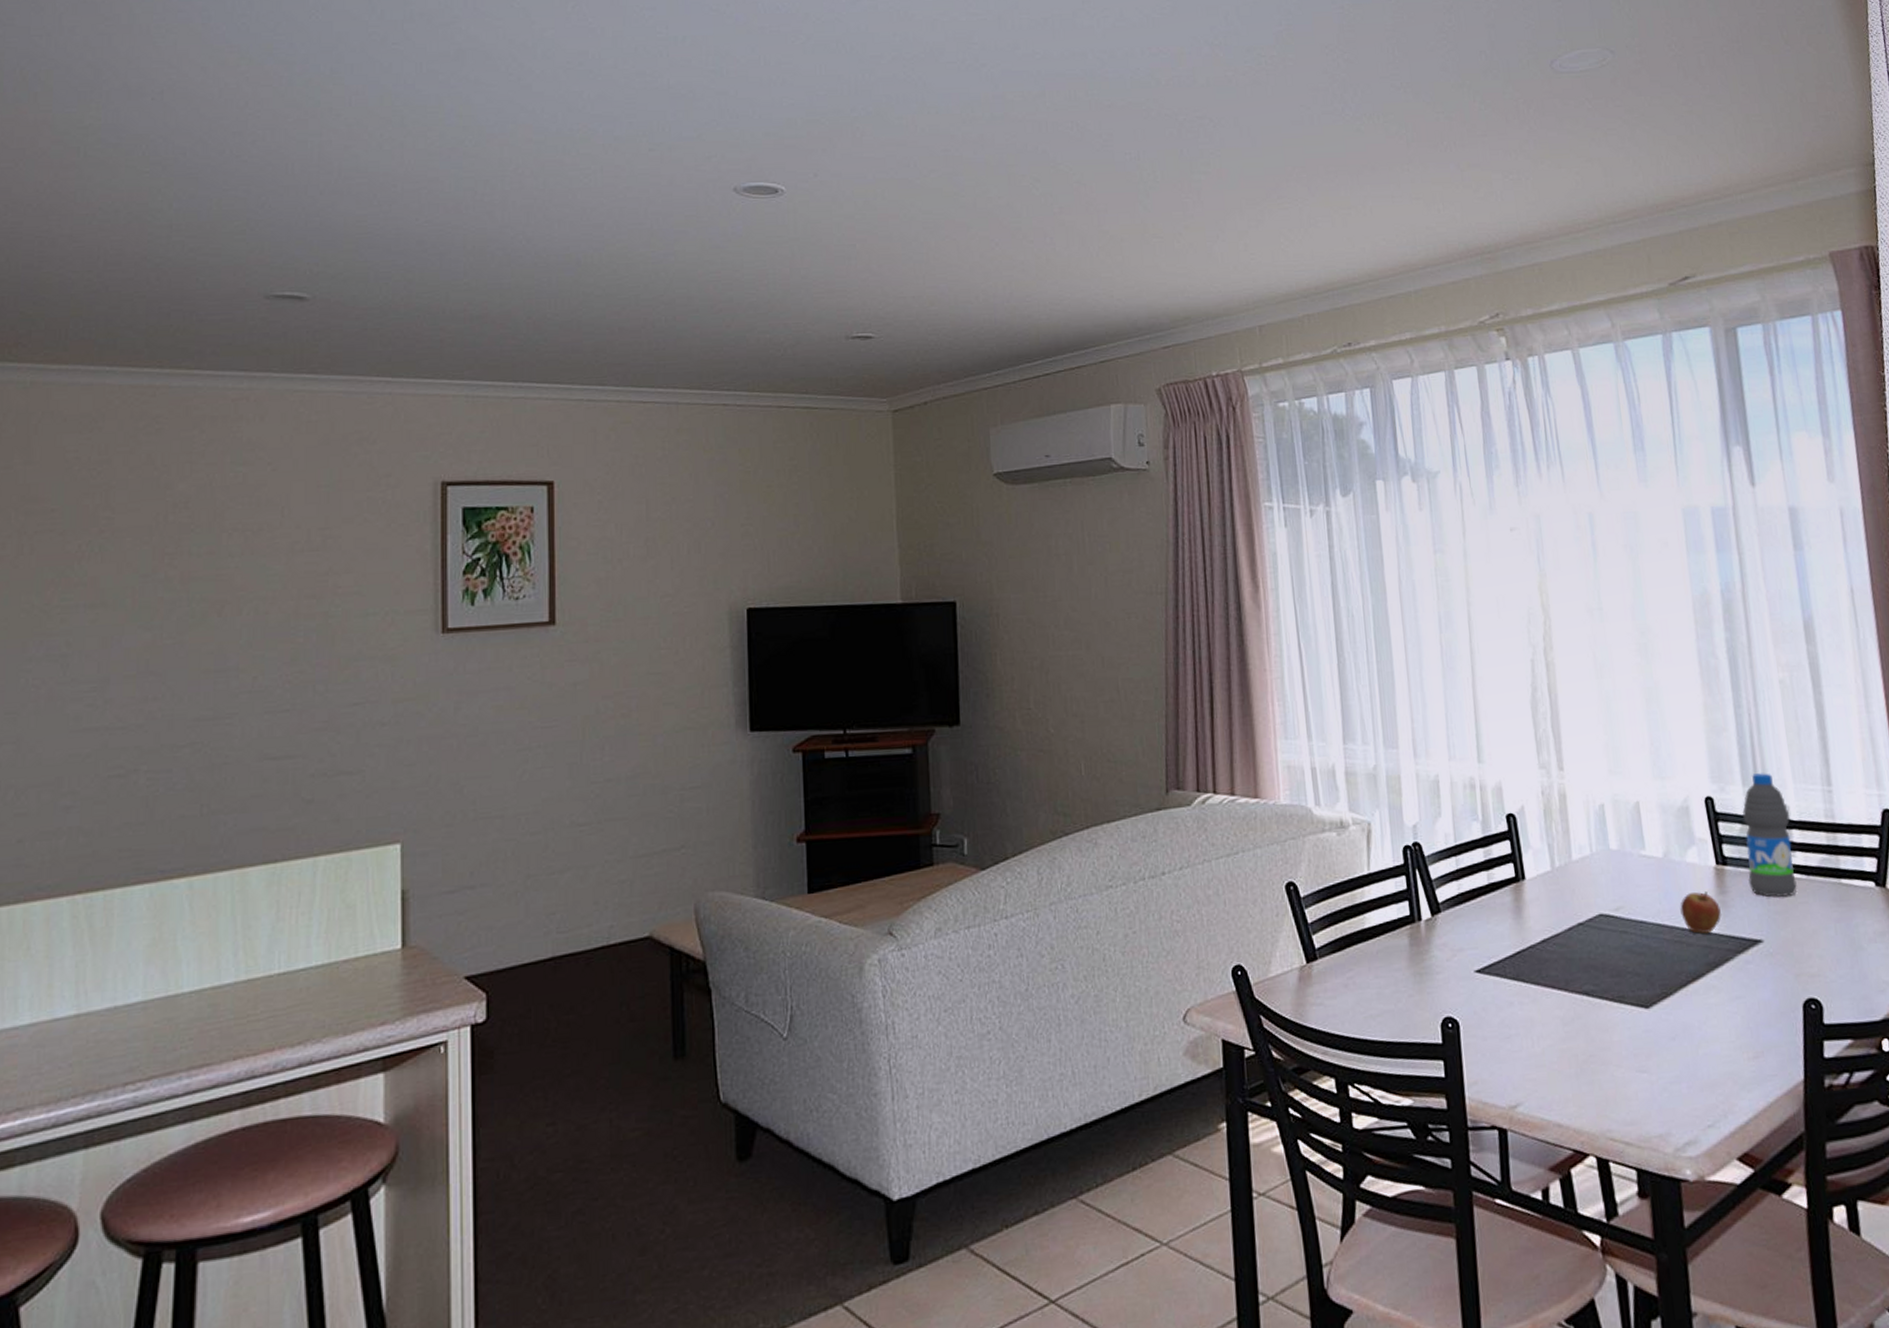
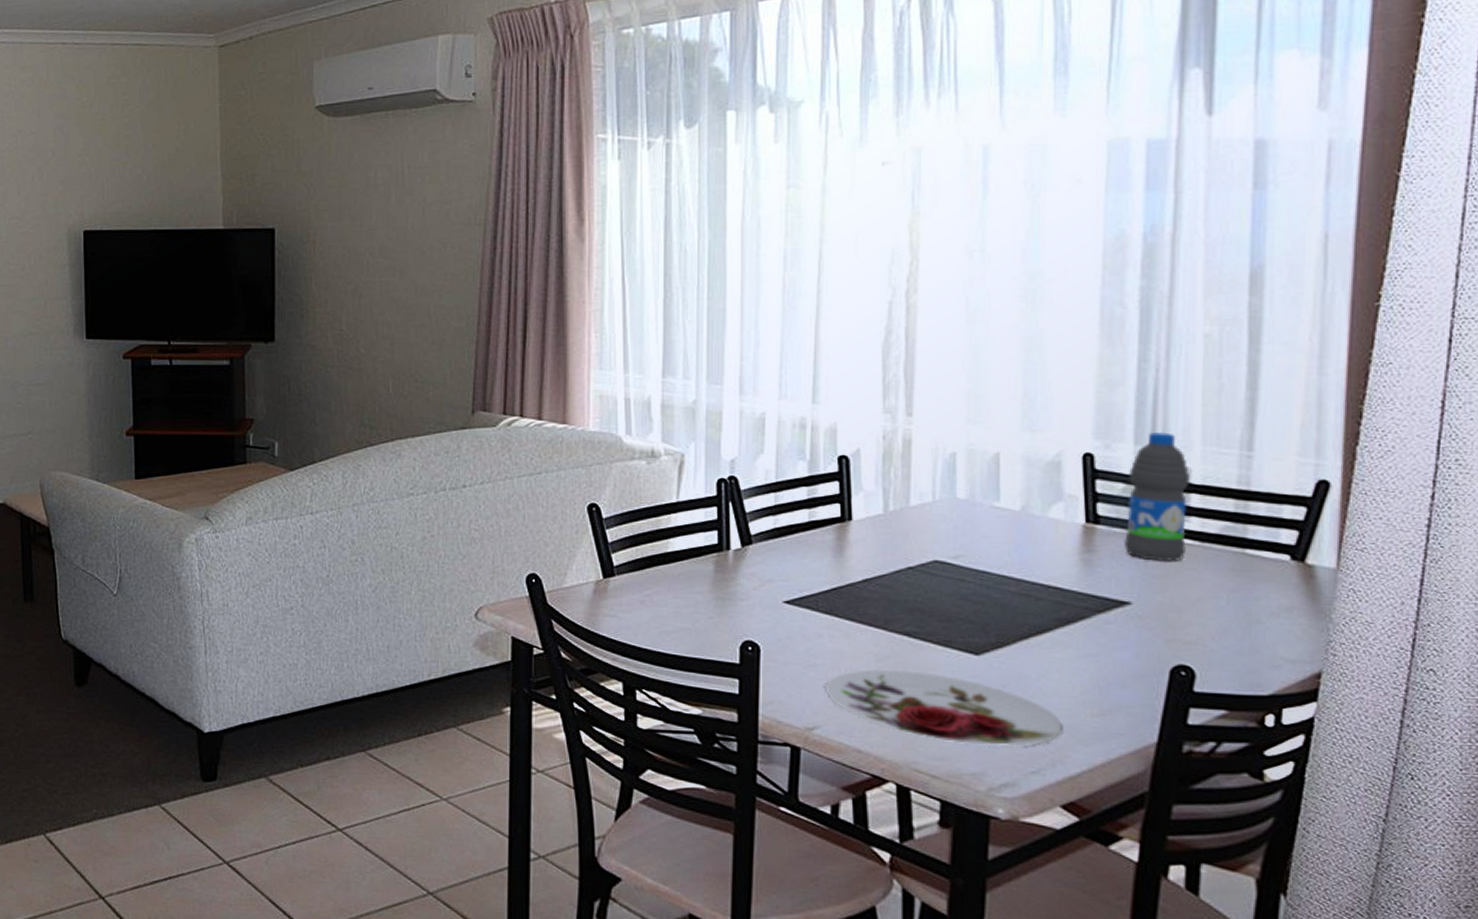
plate: none [1522,1032,1728,1105] -> present [825,669,1063,748]
fruit: present [1680,892,1721,934] -> none [1033,549,1083,589]

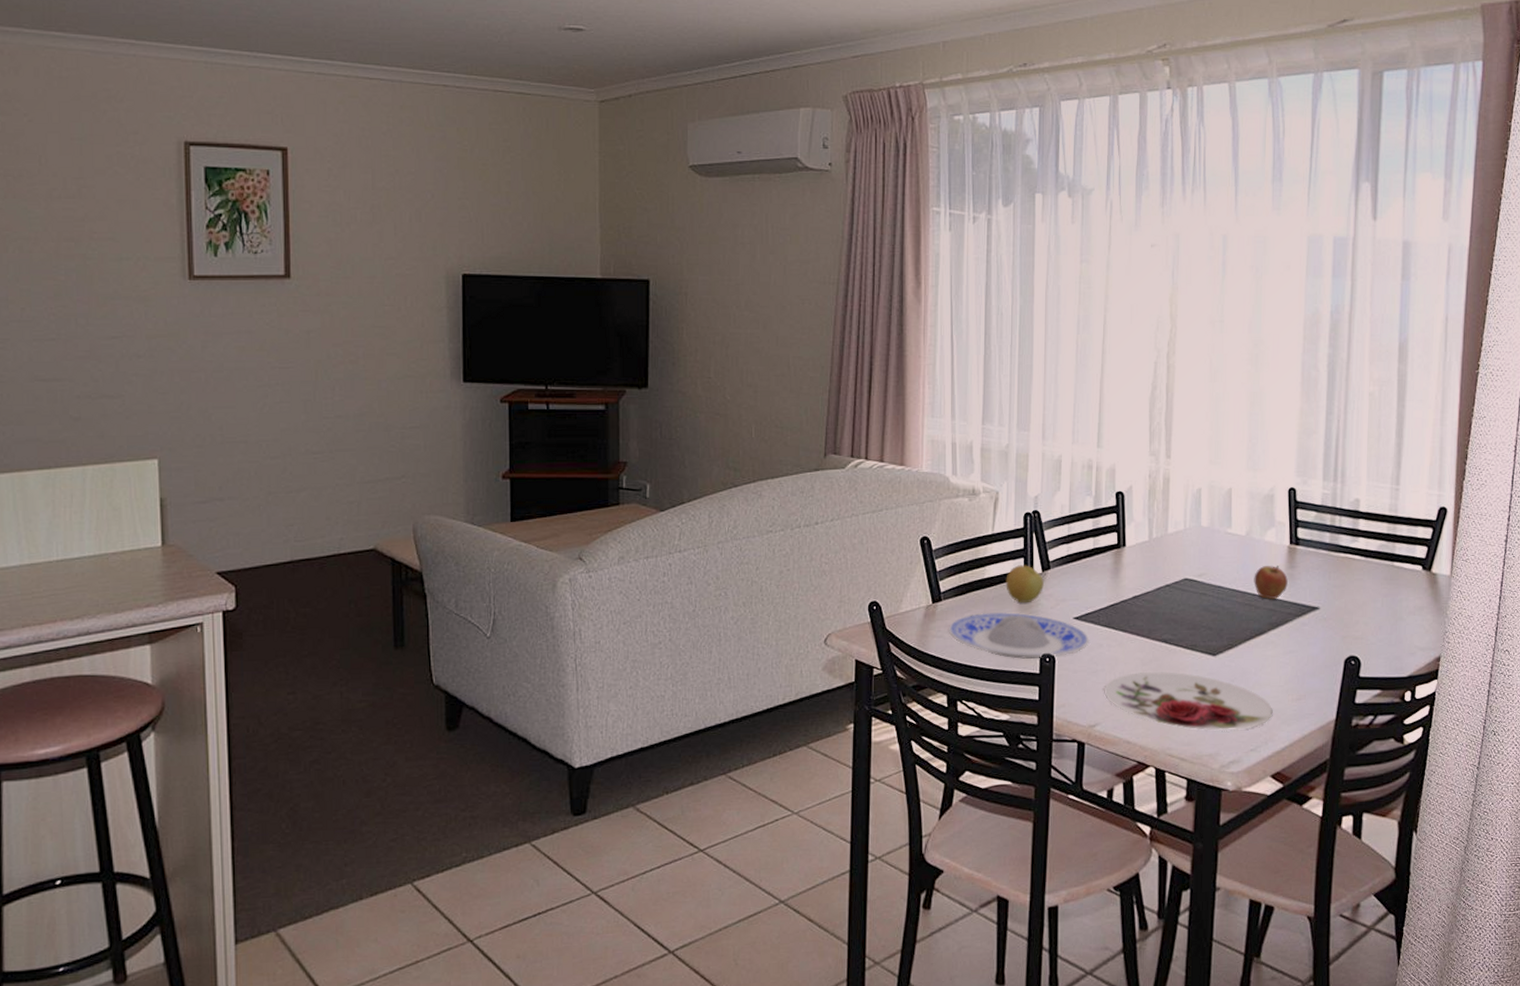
plate: none [623,592,804,646] -> present [948,612,1089,659]
apple: none [695,538,744,583] -> present [1006,565,1044,603]
fruit: none [1033,549,1083,589] -> present [1254,566,1288,599]
water bottle: present [1124,432,1190,561] -> none [1315,471,1359,574]

